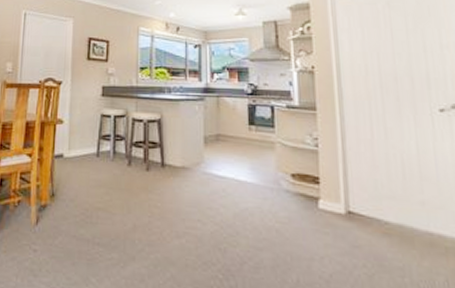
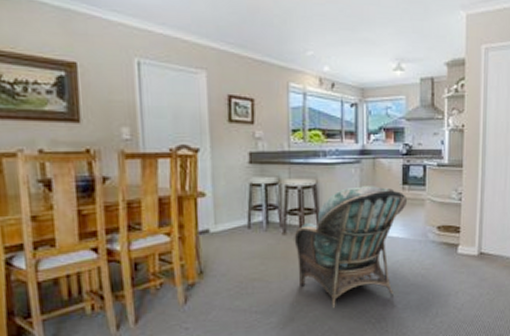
armchair: none [138,124,256,254] -> present [294,186,408,309]

